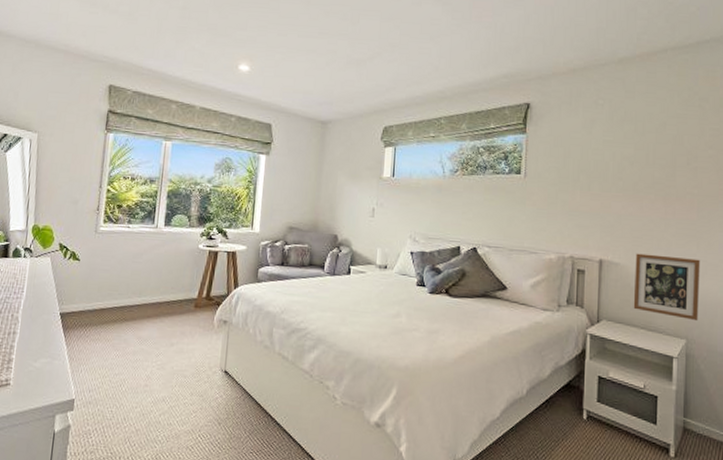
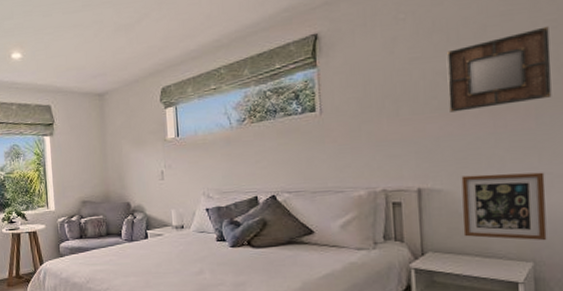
home mirror: none [632,133,713,196] -> present [447,26,552,112]

